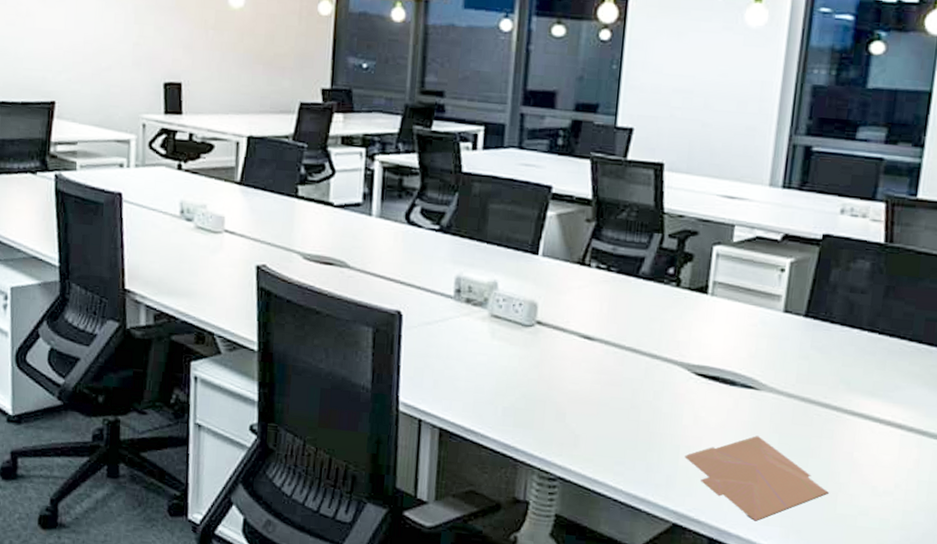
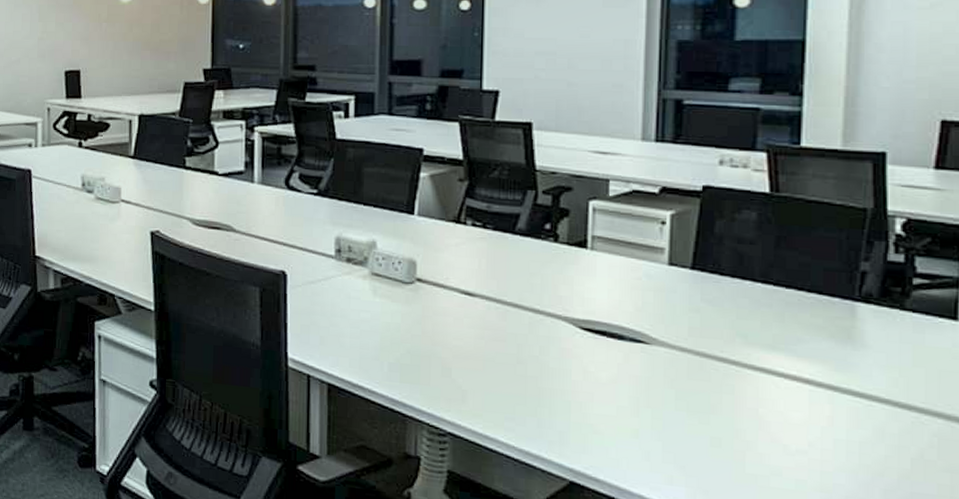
papers: present [684,436,829,522] -> none [576,391,735,482]

